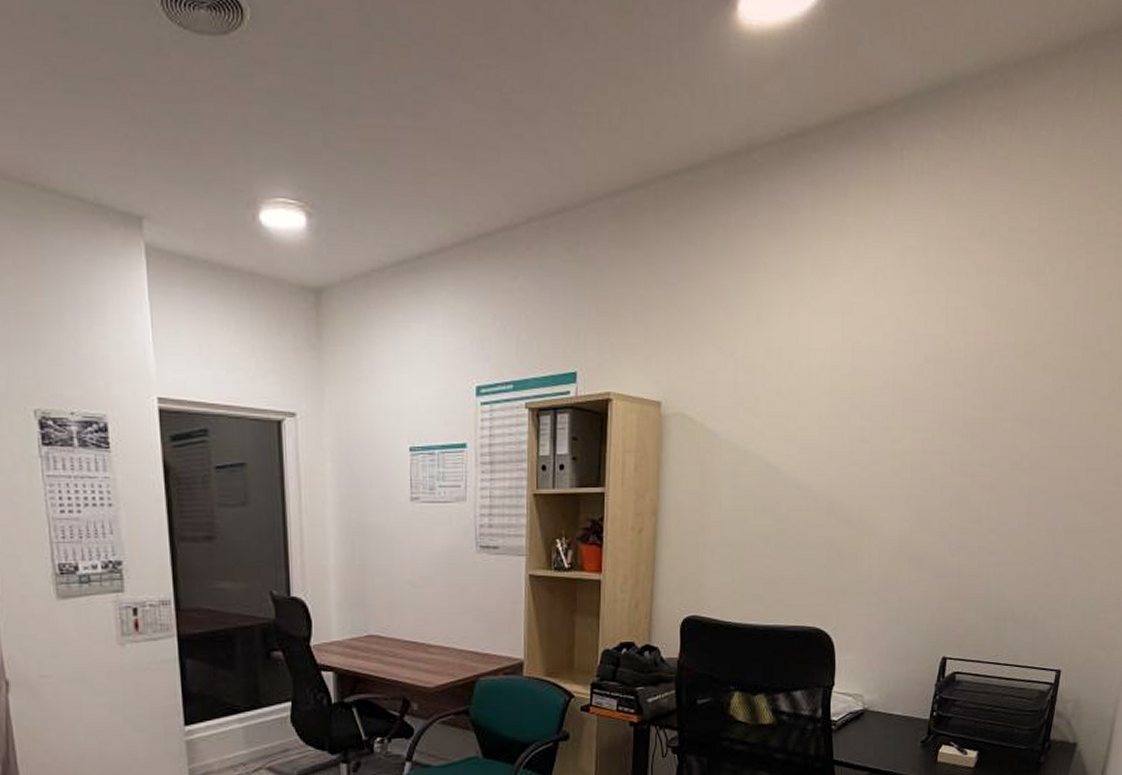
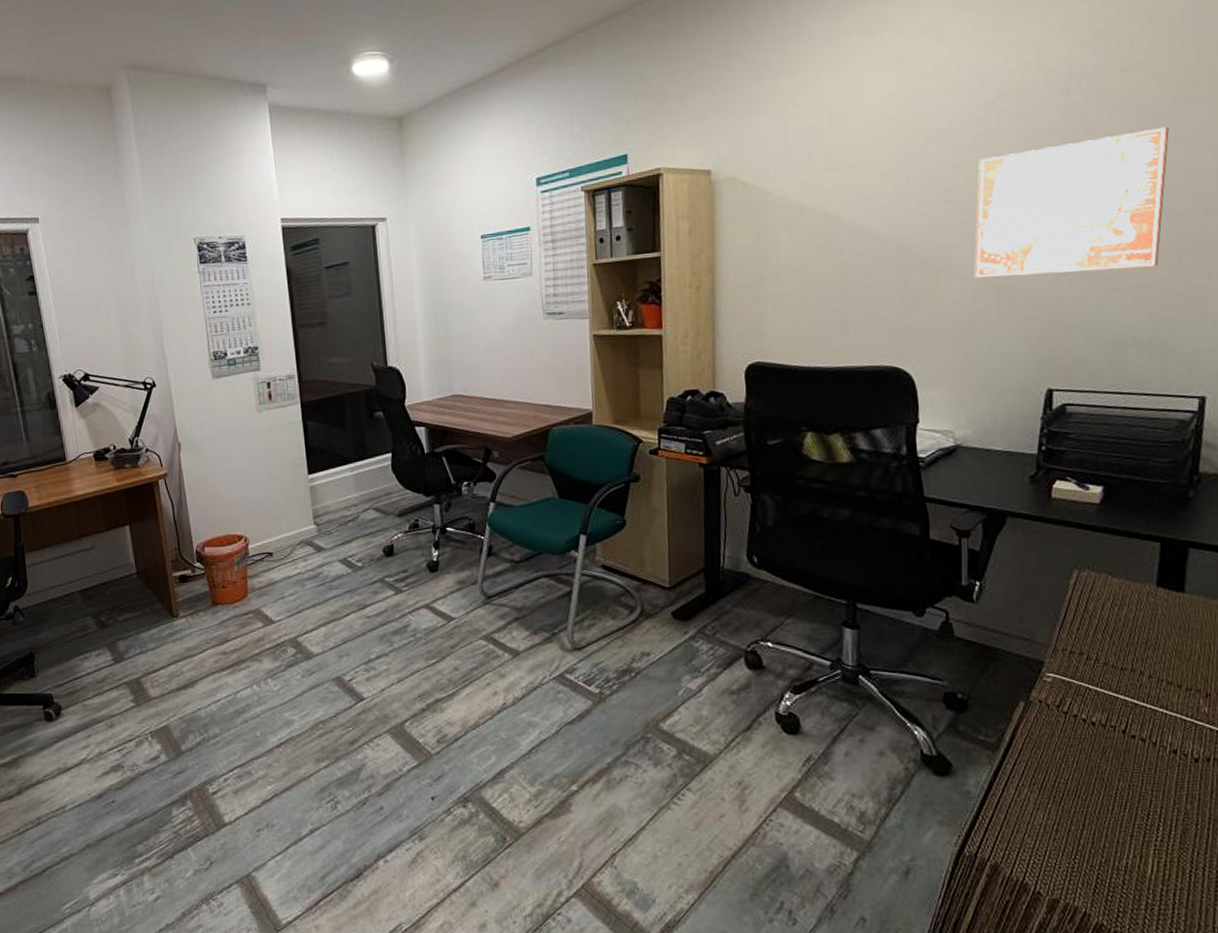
wall art: none [891,412,1056,546] -> present [973,126,1169,278]

